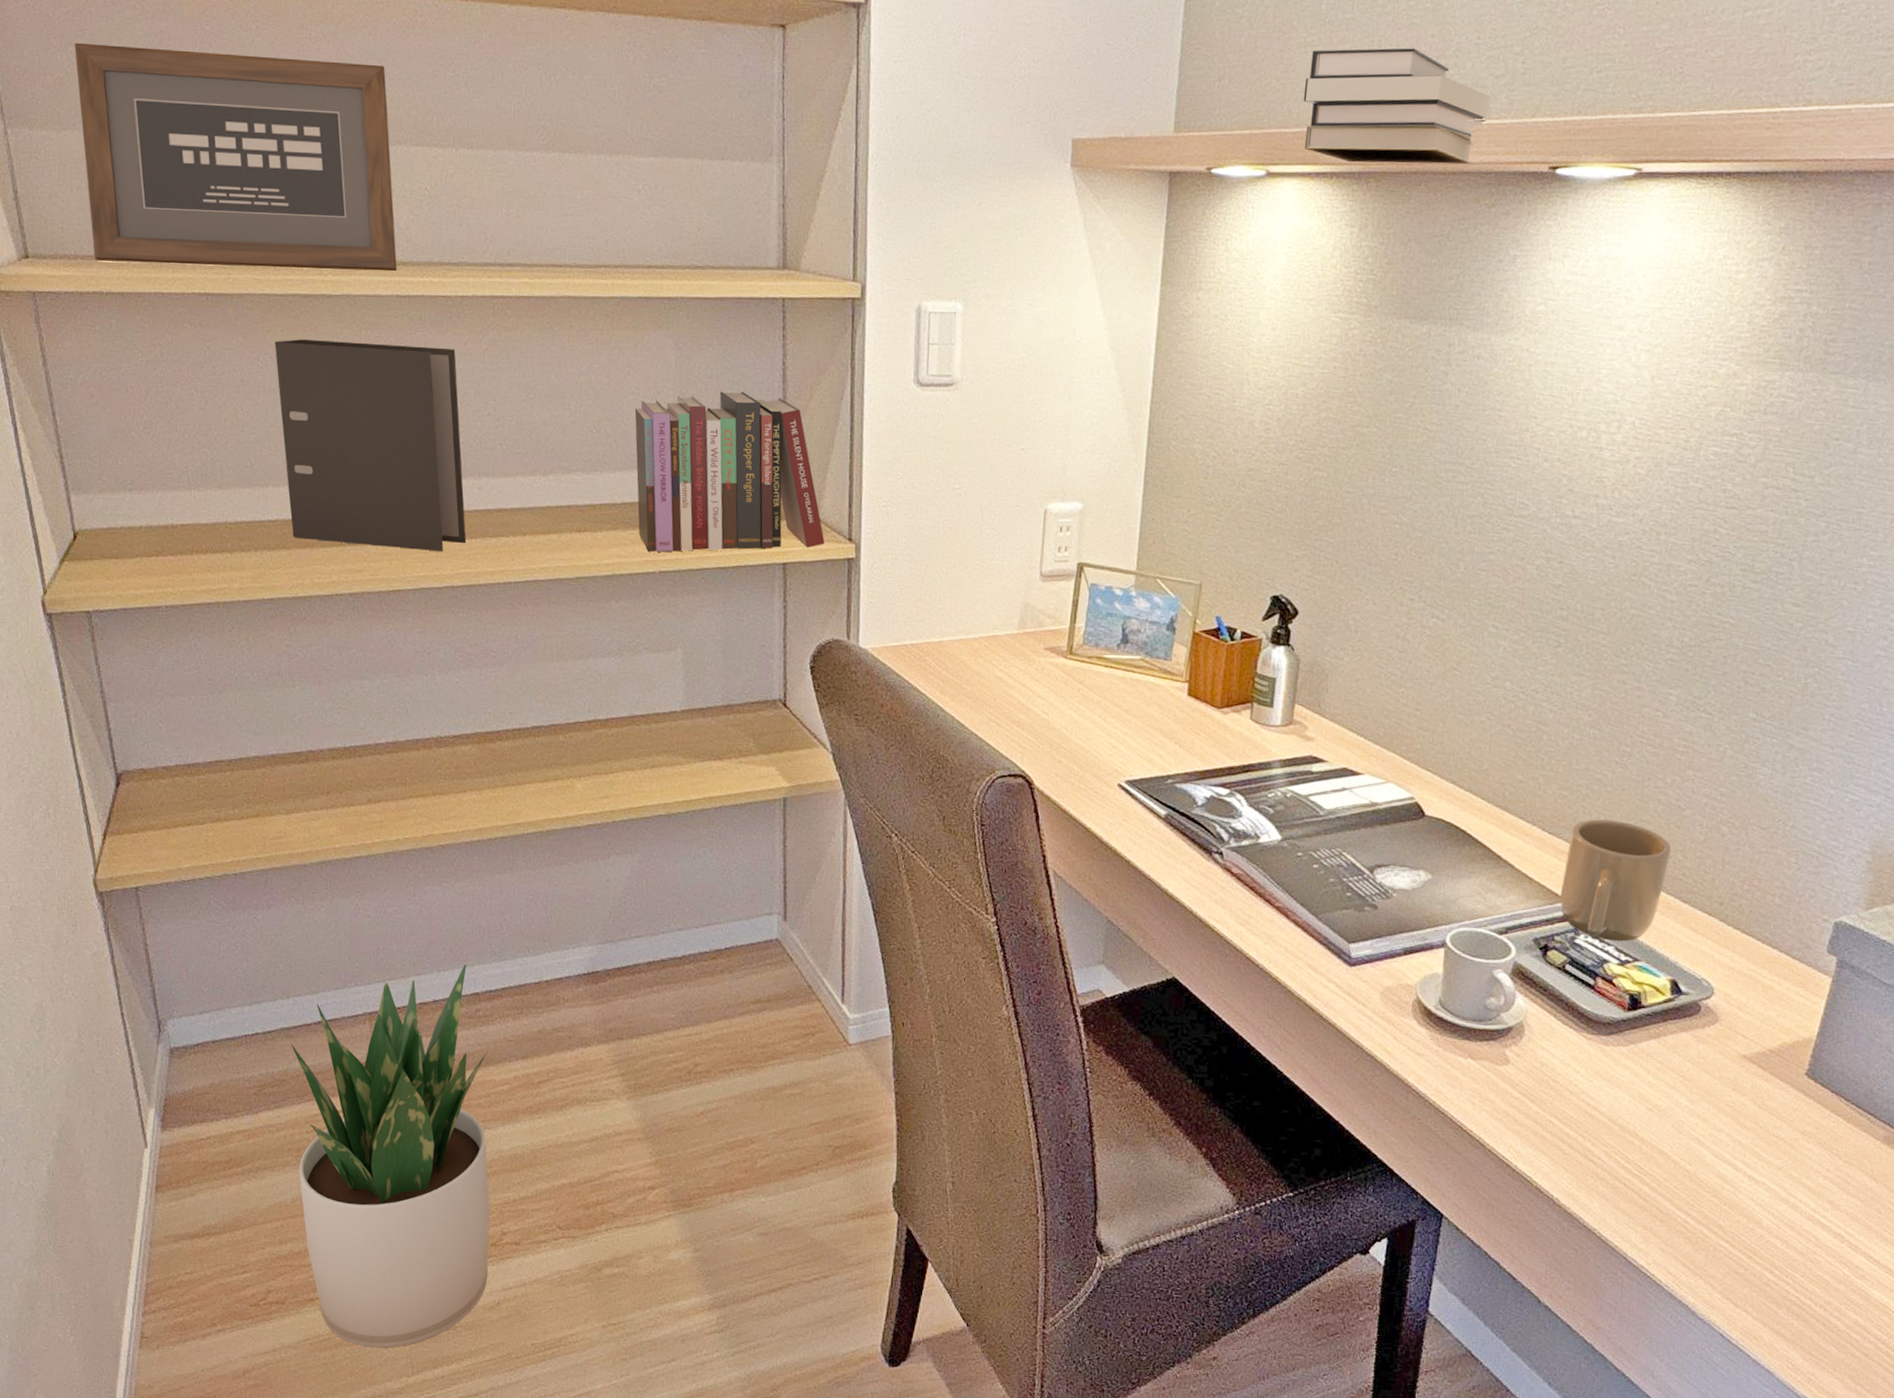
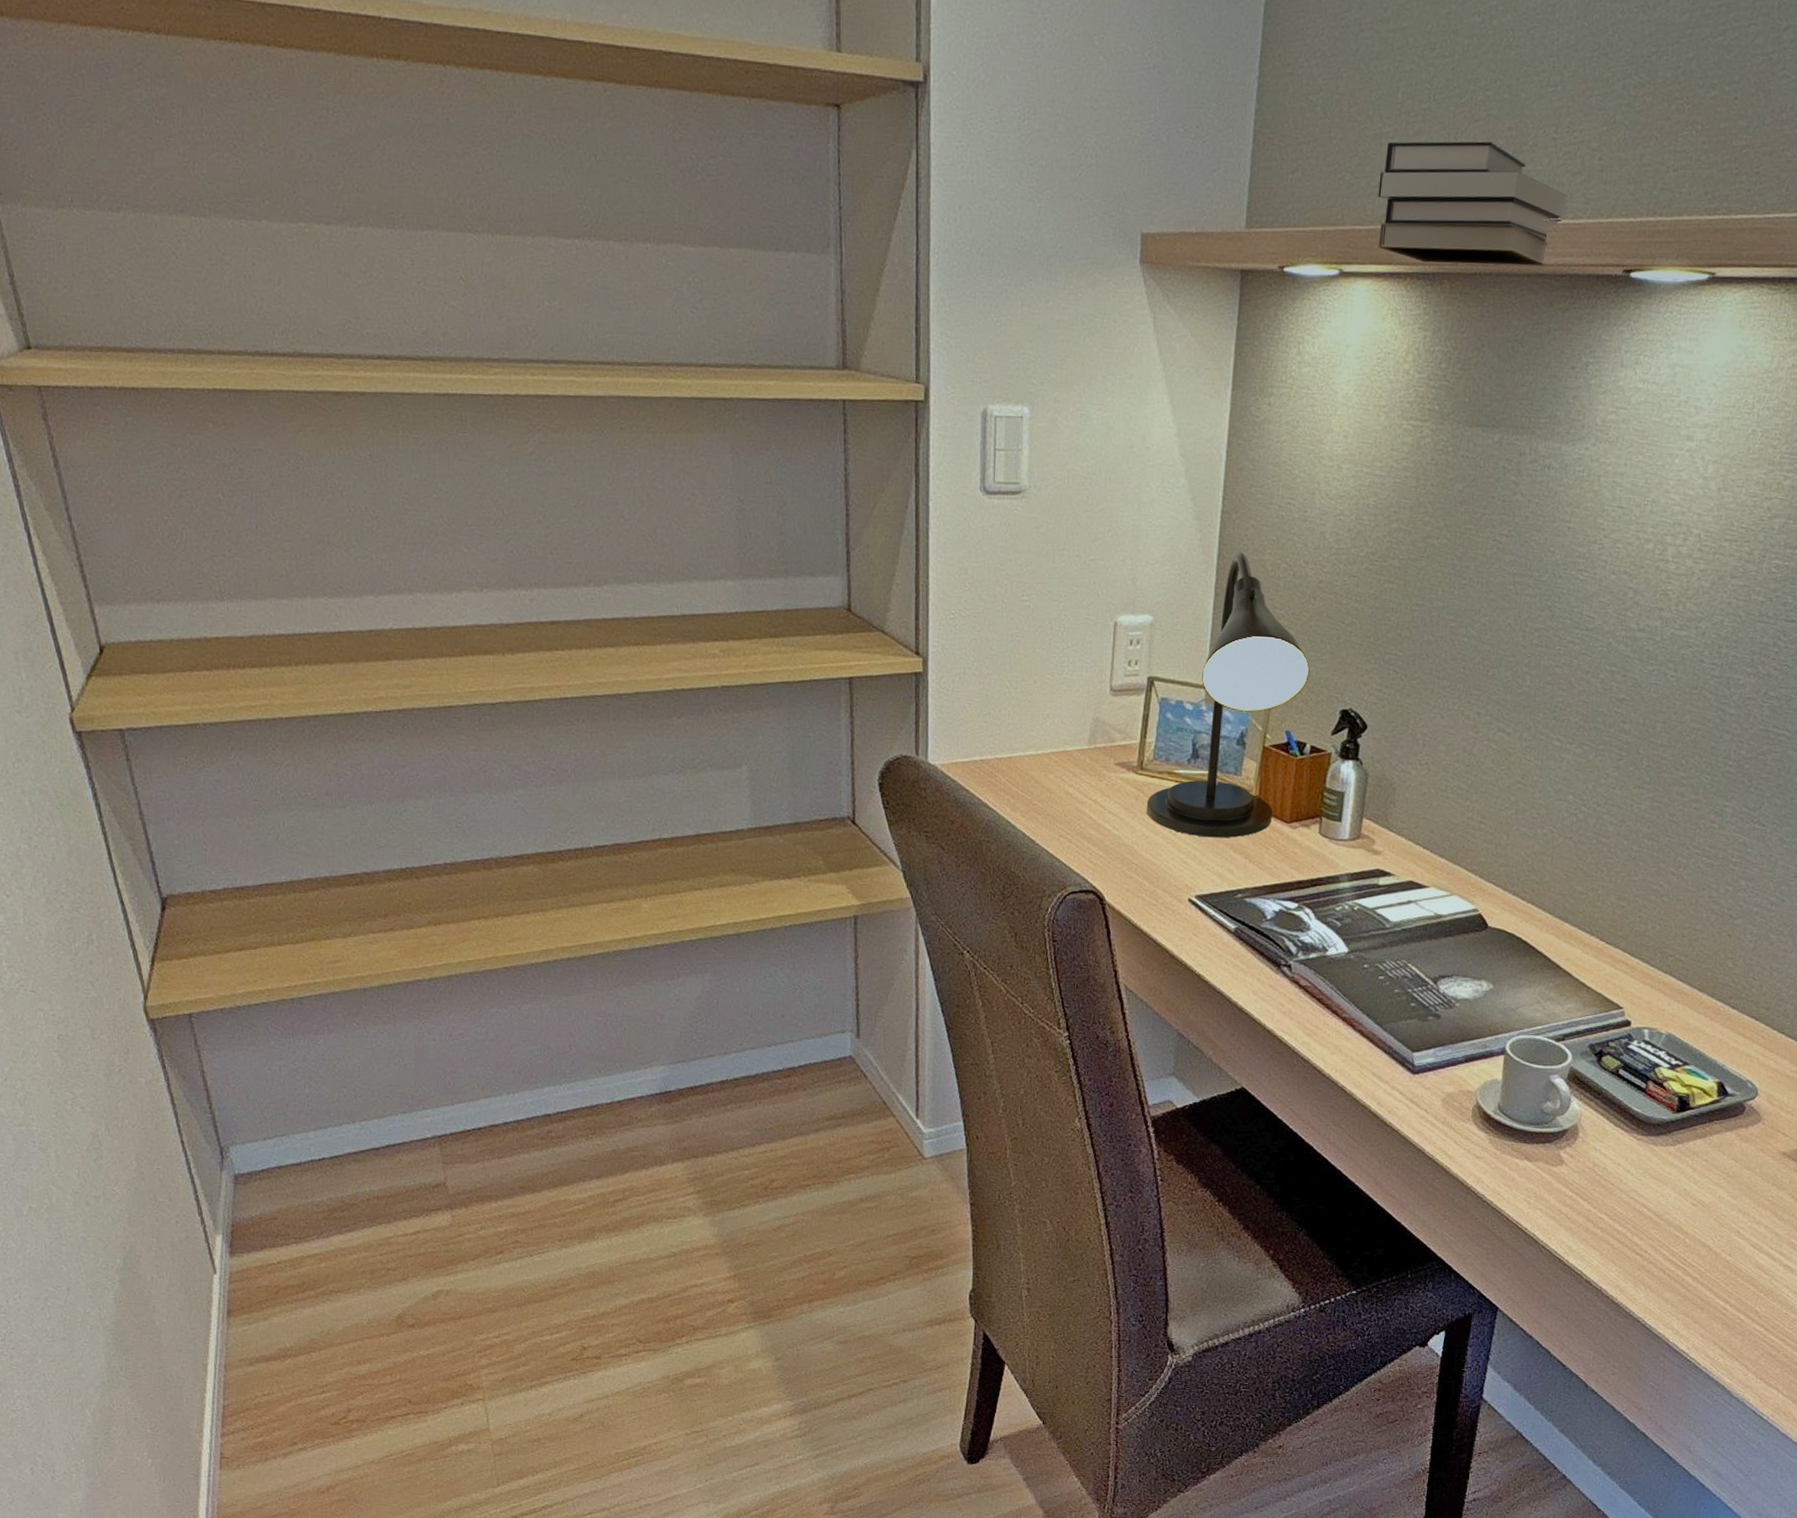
picture frame: present [74,42,398,272] -> none [67,109,434,368]
binder: present [274,339,467,551] -> none [305,440,520,666]
planter: present [290,964,490,1348] -> none [359,1086,569,1461]
books: present [634,391,825,553] -> none [691,498,892,667]
desk lamp: none [1075,441,1240,723] -> present [1146,552,1310,838]
mug: present [1559,819,1672,942] -> none [1615,929,1723,1047]

